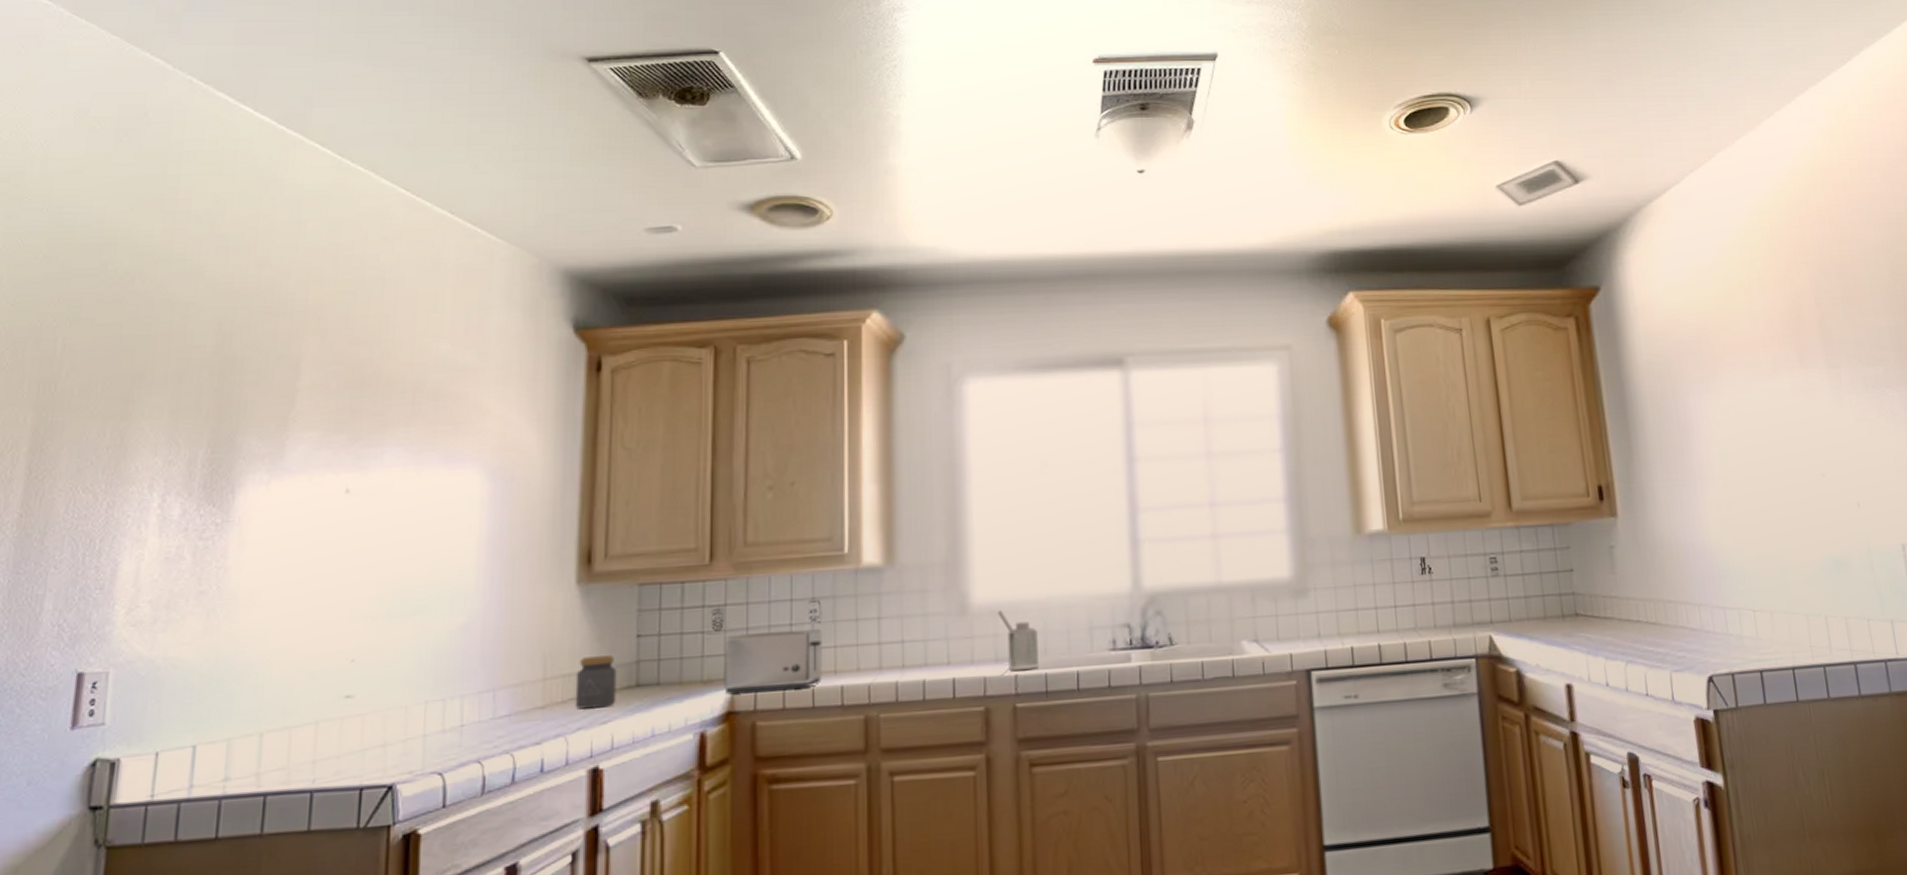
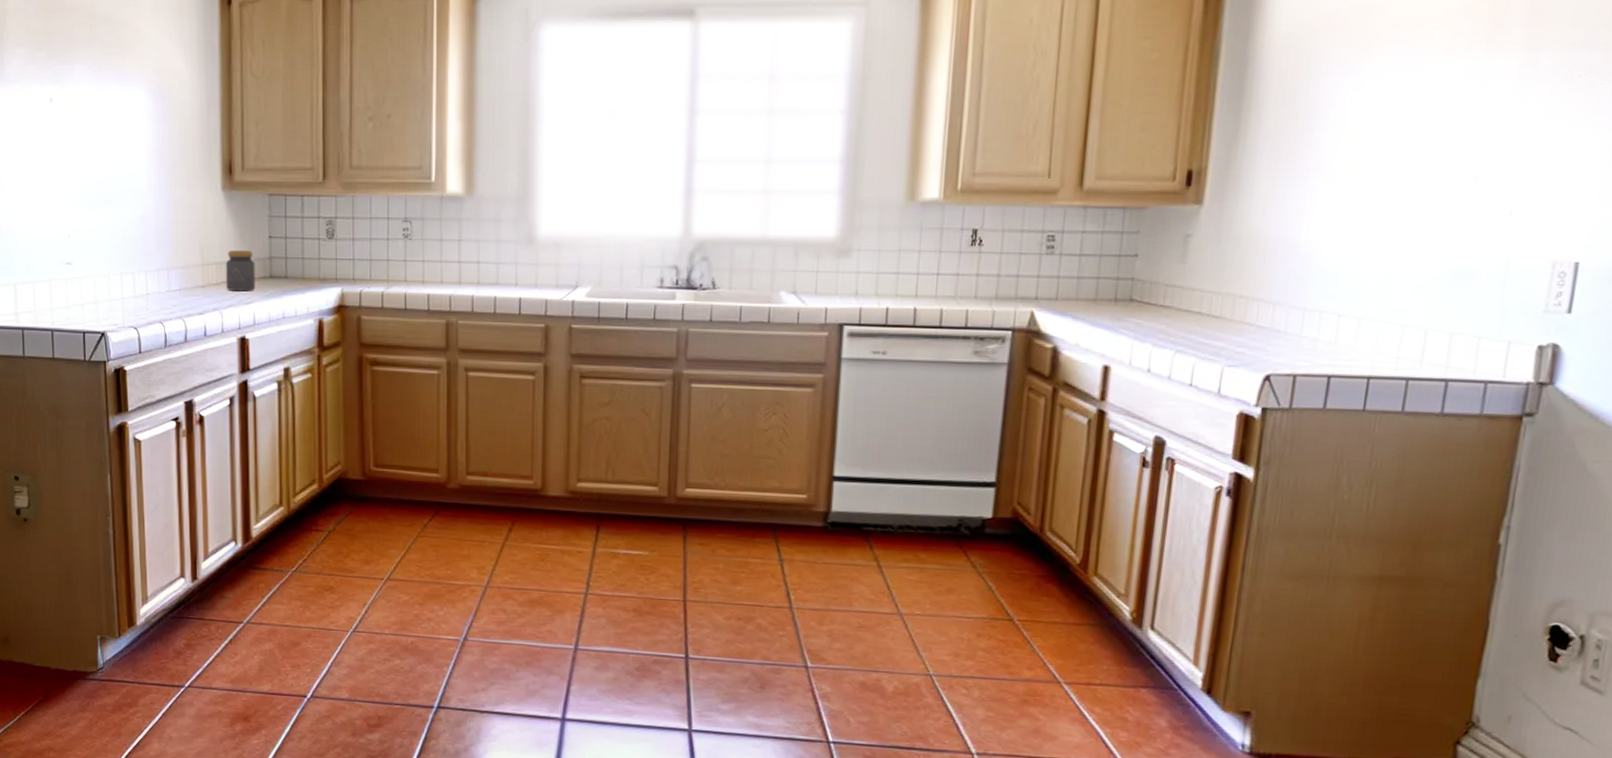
toaster: present [724,628,822,695] -> none [336,242,413,294]
soap dispenser: present [997,610,1039,672] -> none [560,243,594,298]

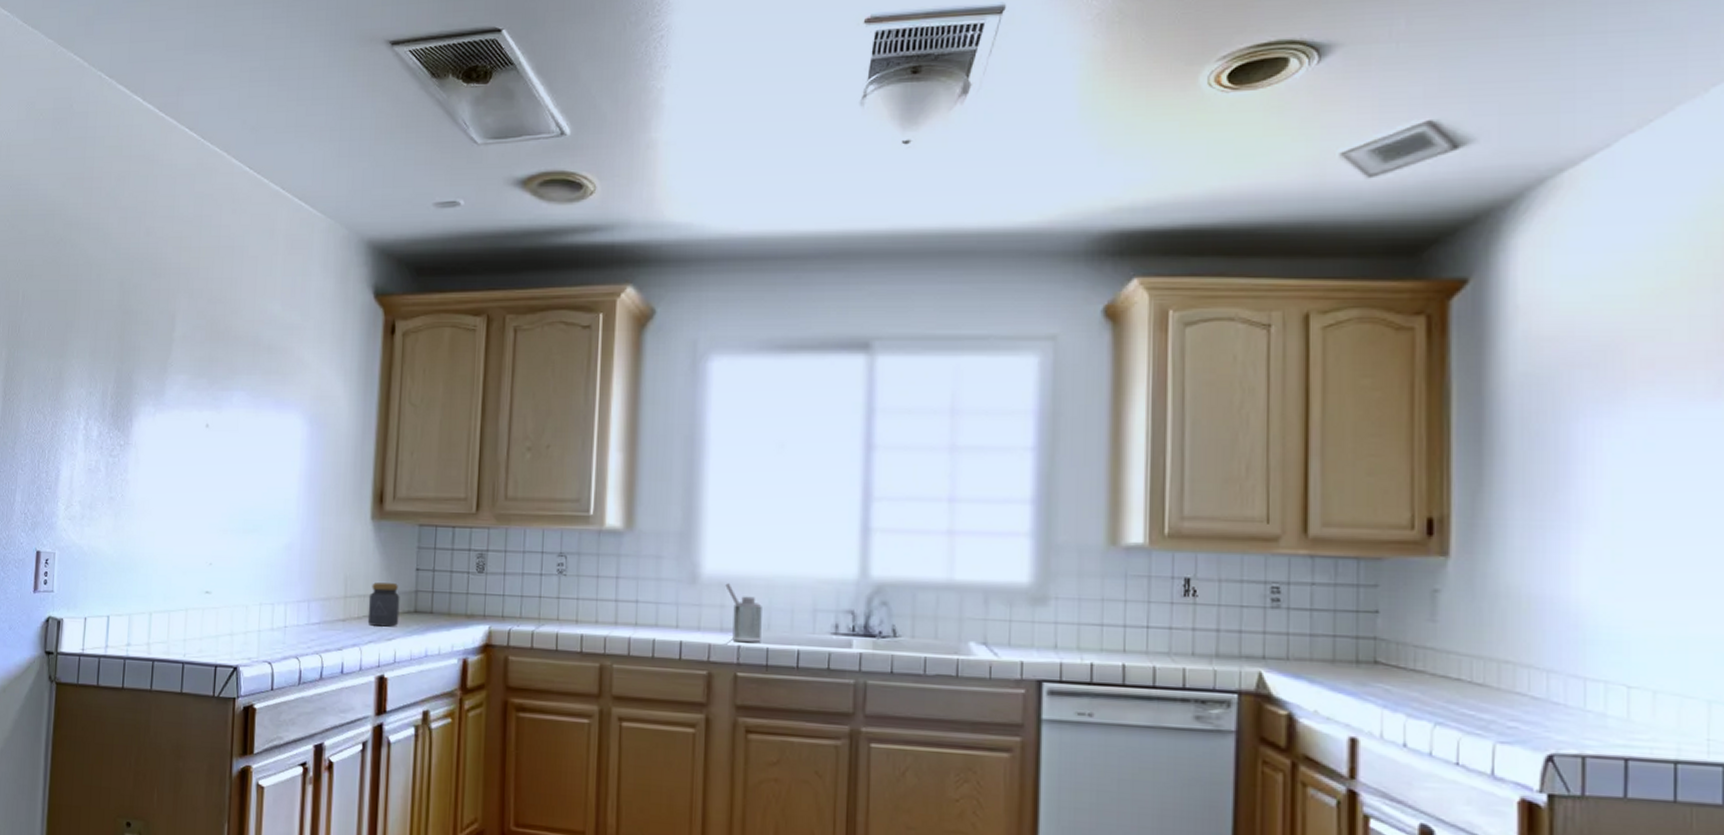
soap dispenser: none [560,243,594,298] -> present [725,583,762,643]

